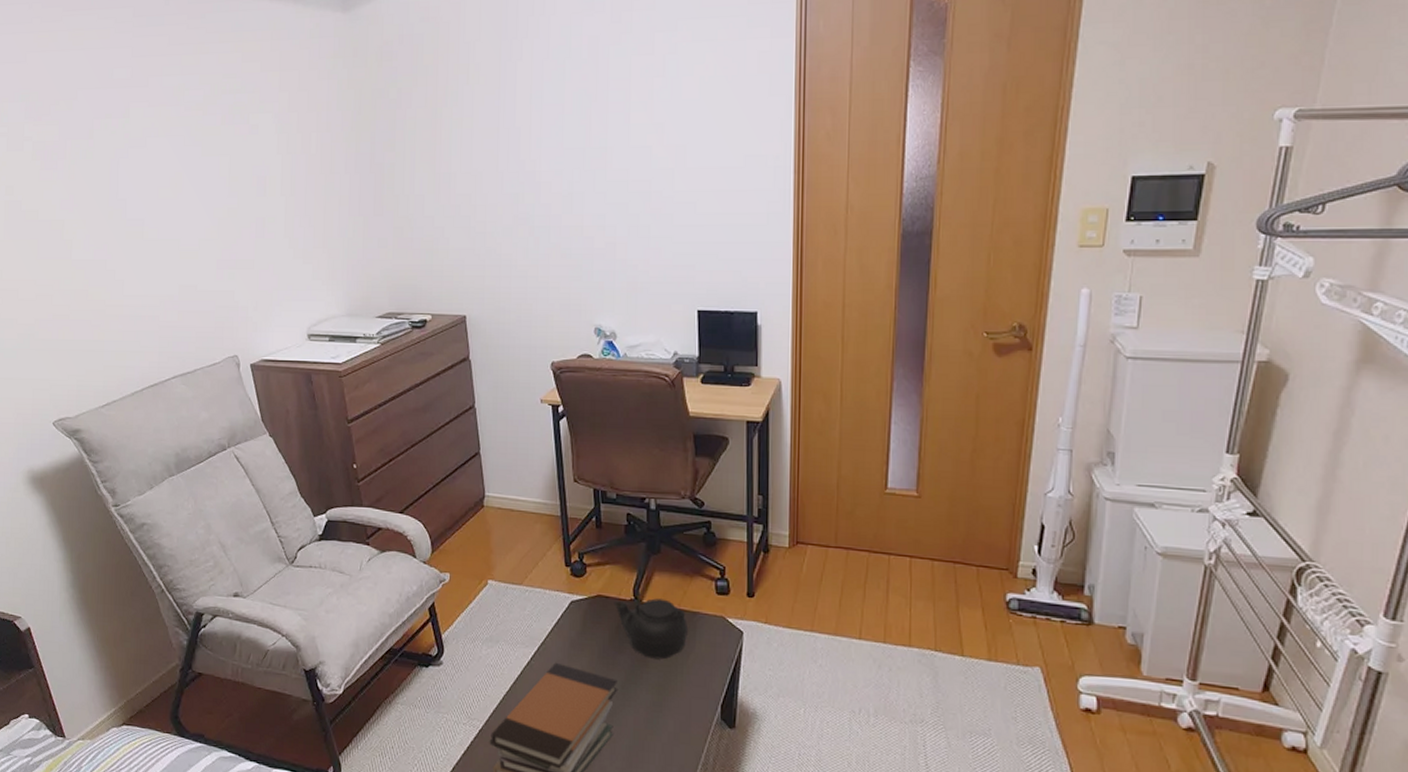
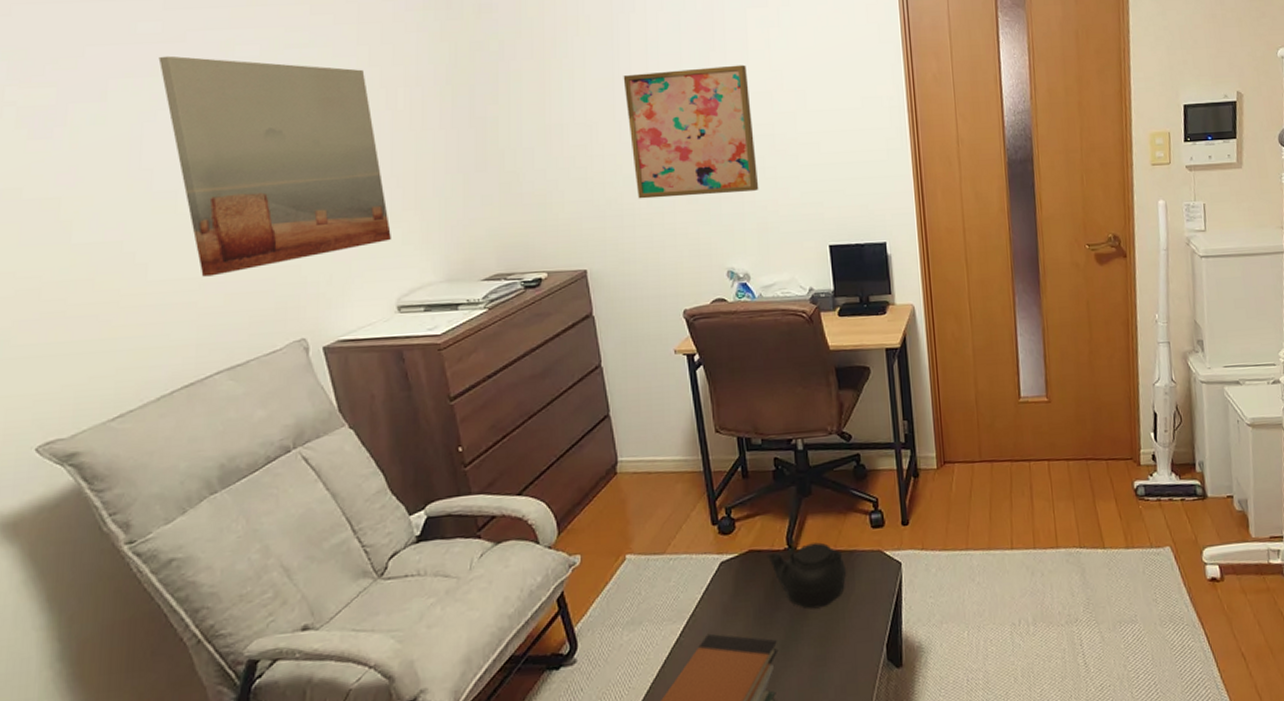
wall art: none [129,99,305,295] -> present [158,55,392,277]
wall art: none [507,117,632,251] -> present [623,64,759,199]

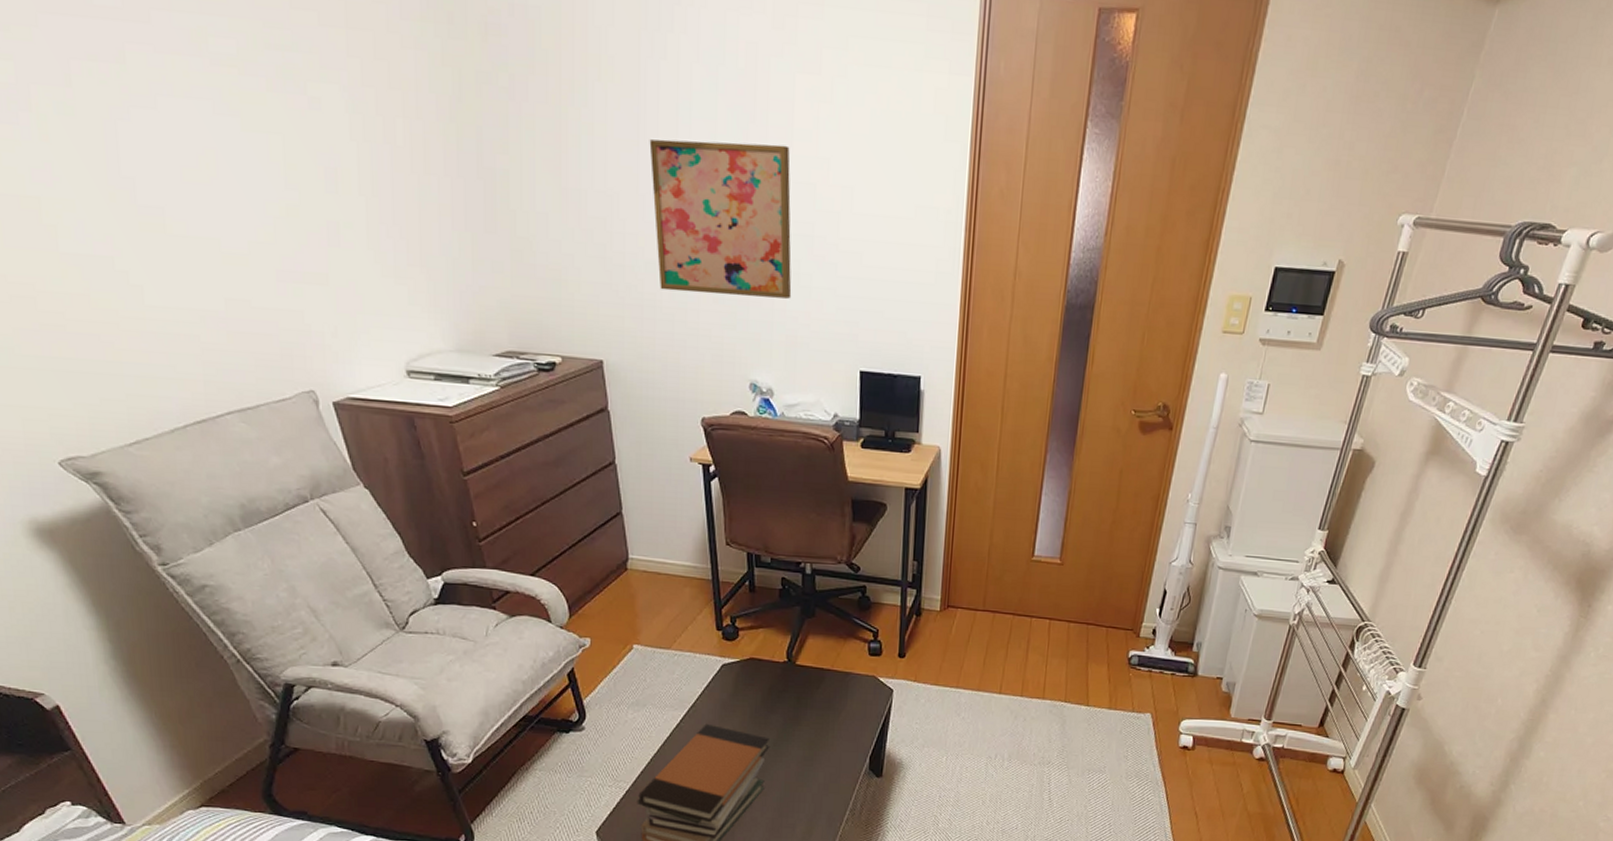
wall art: present [158,55,392,277] -> none [123,38,398,310]
teapot: present [767,542,847,610] -> none [766,660,841,718]

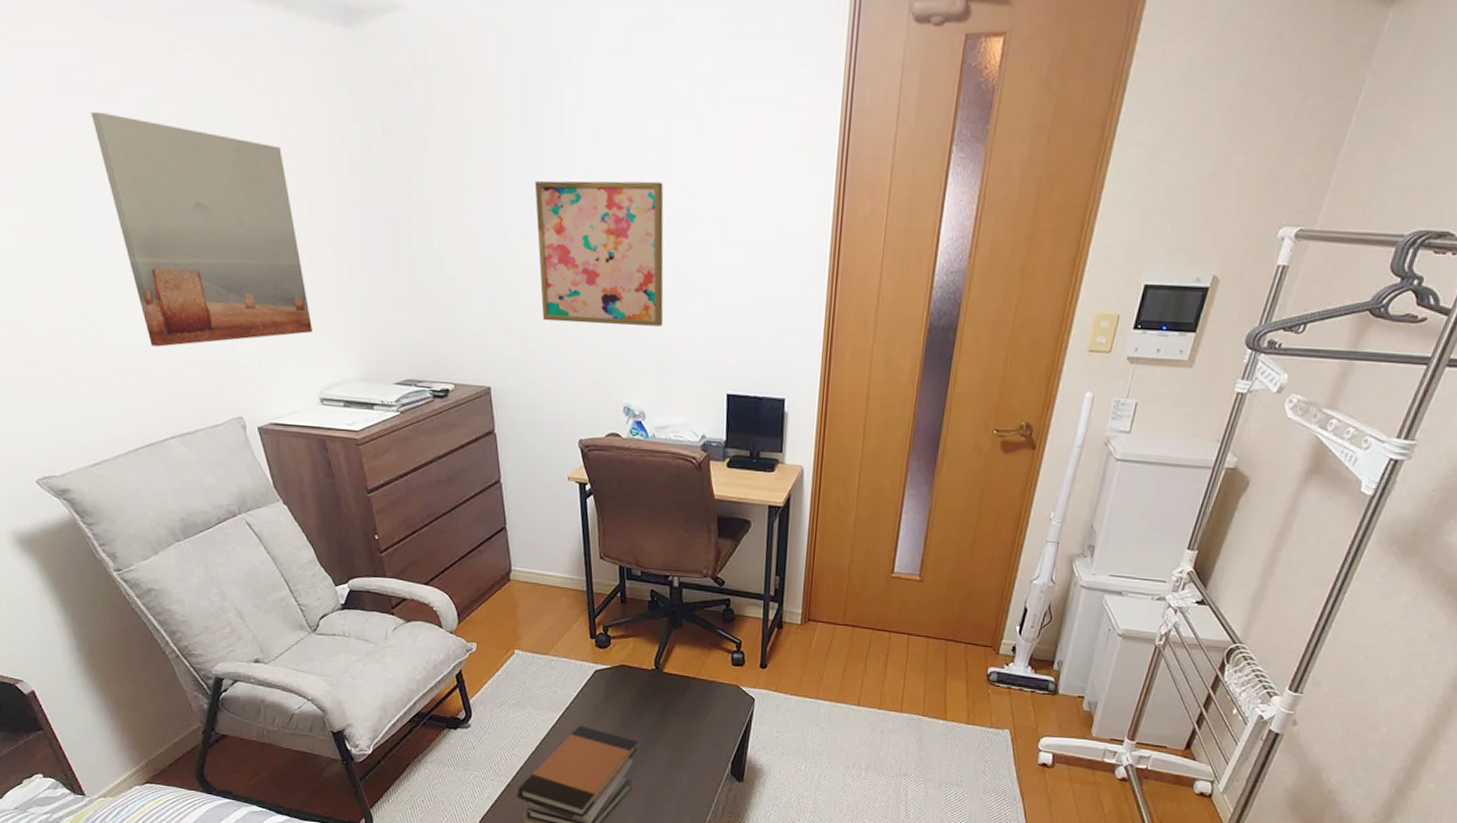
wall art: none [123,38,398,310] -> present [91,111,314,347]

